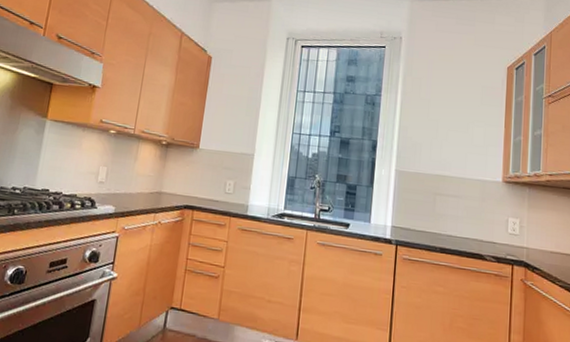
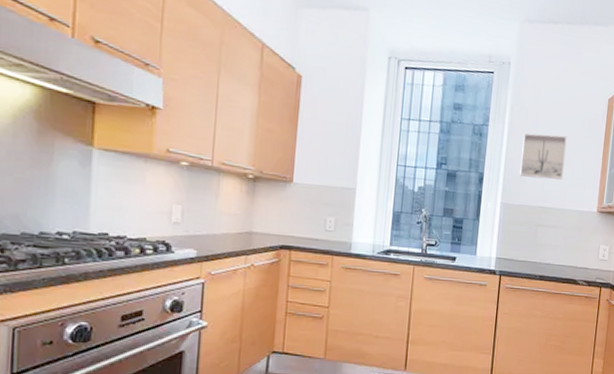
wall art: none [414,102,464,148] -> present [519,133,567,180]

